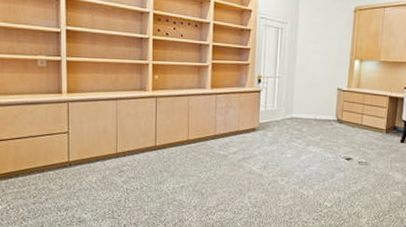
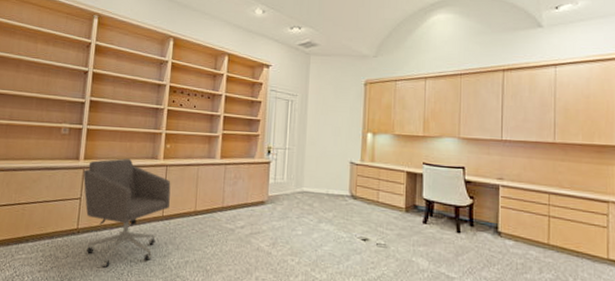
office chair: none [68,91,163,197] -> present [83,158,171,268]

